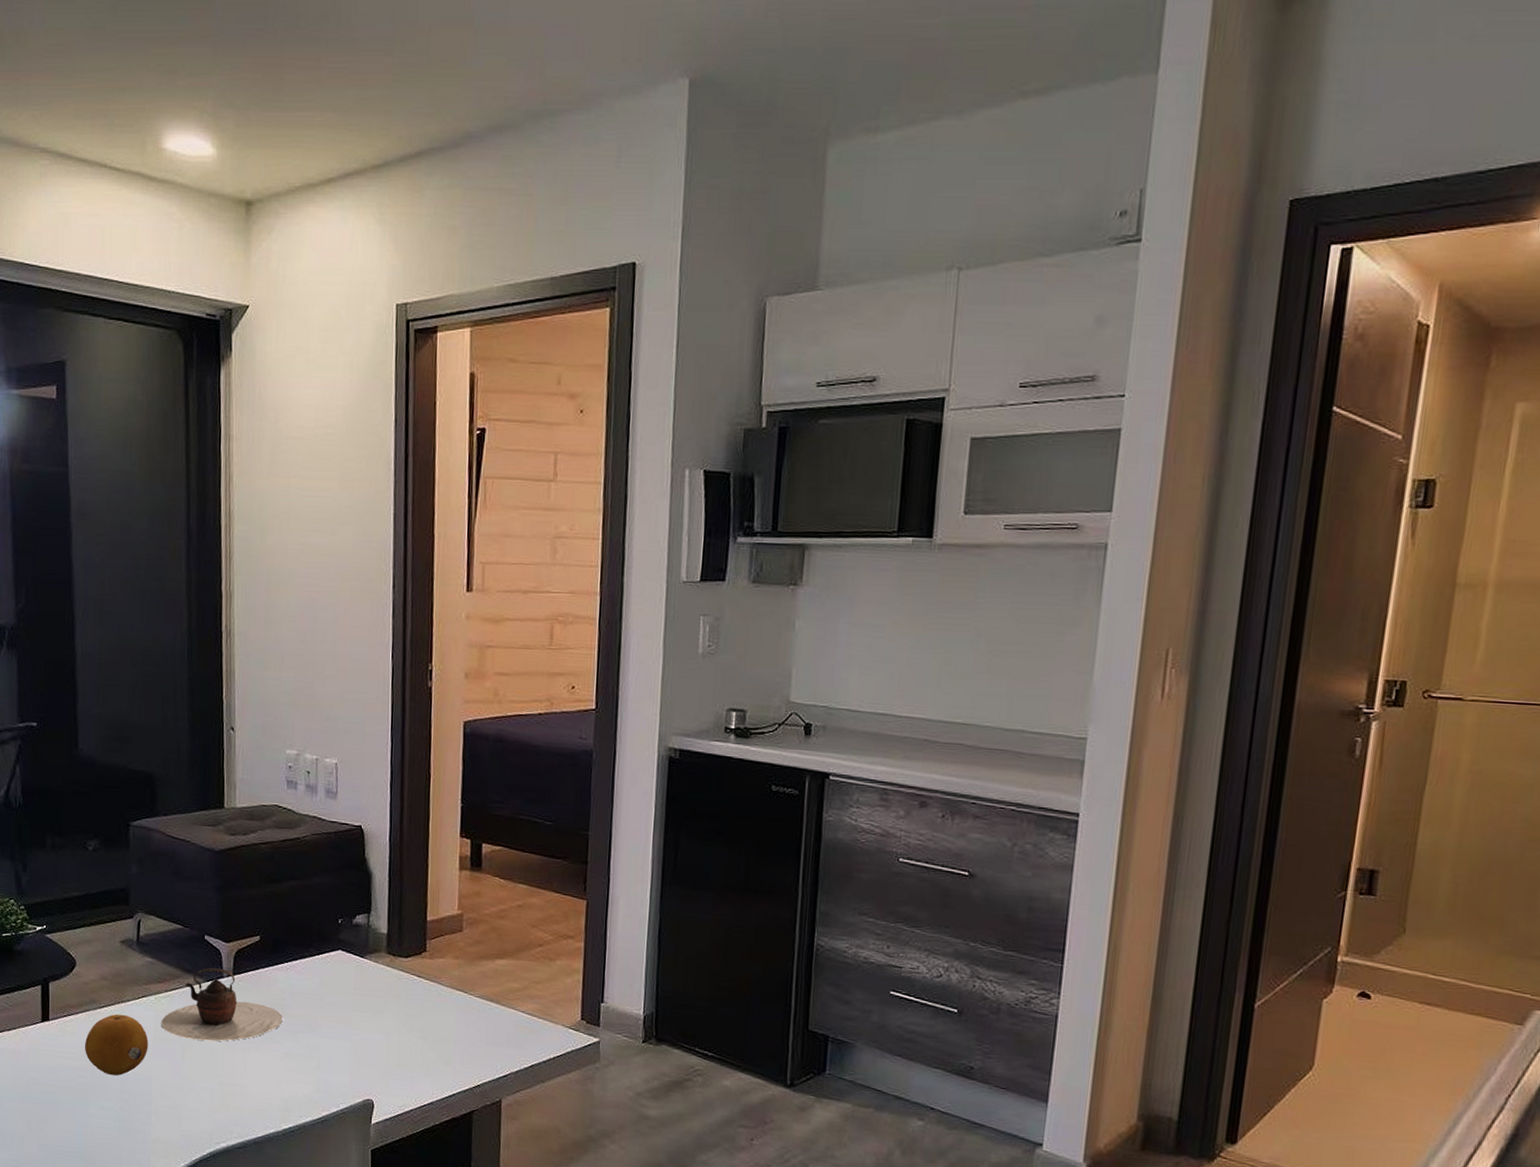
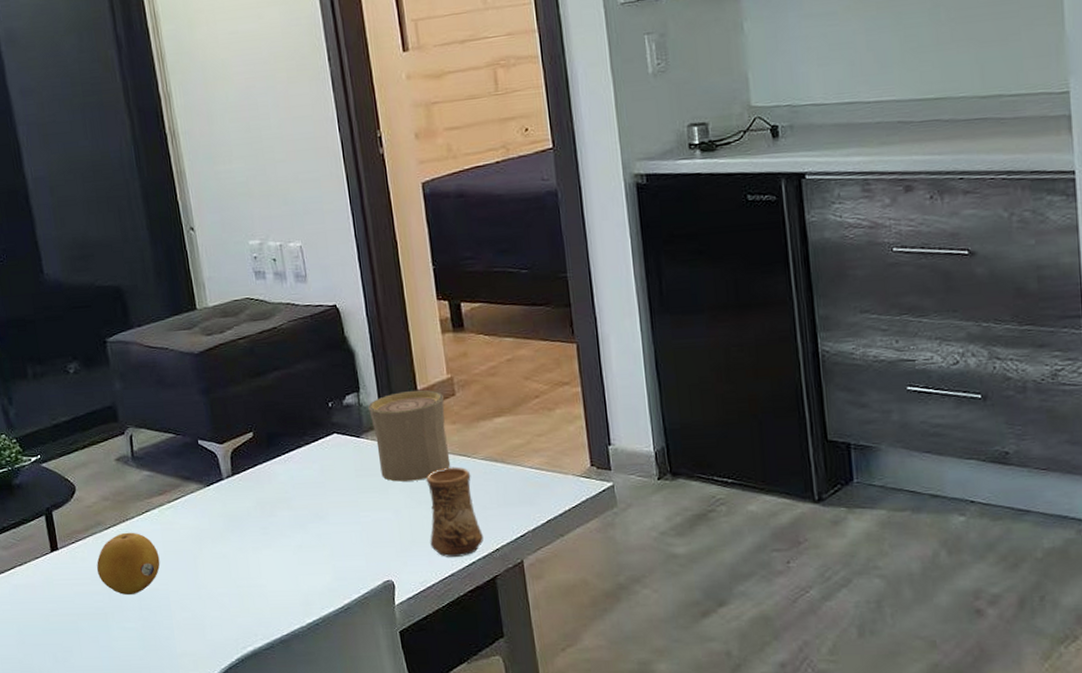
teapot: present [161,968,283,1042] -> none [168,471,289,547]
cup: none [376,920,451,1008] -> present [368,389,451,482]
cup: none [415,1000,467,1088] -> present [426,468,484,557]

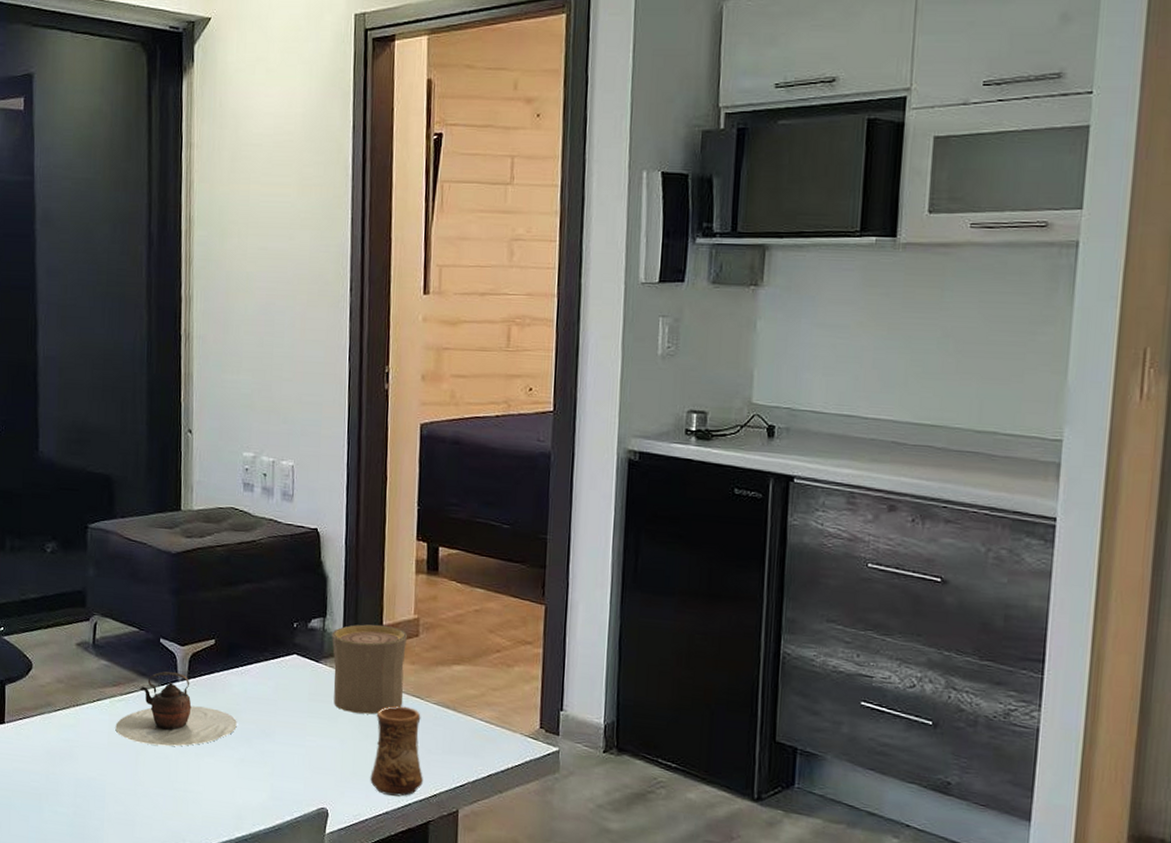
fruit: present [96,532,161,595] -> none [39,717,103,780]
teapot: none [168,471,289,547] -> present [115,671,237,747]

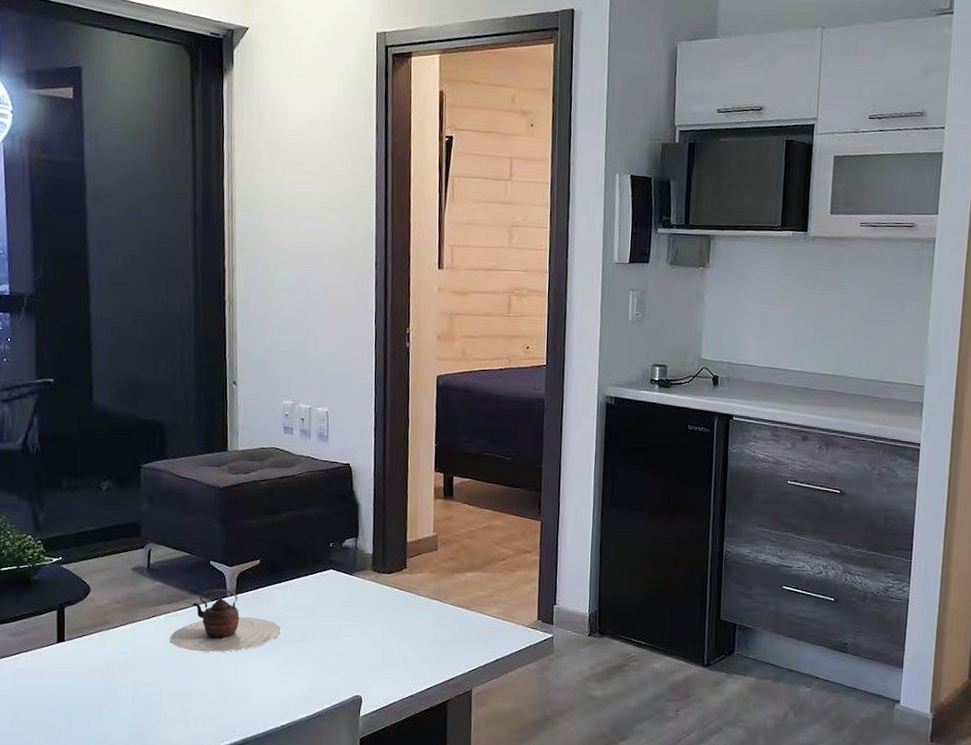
cup: present [332,624,407,715] -> none [363,542,427,616]
cup: present [370,706,423,797] -> none [397,608,442,682]

